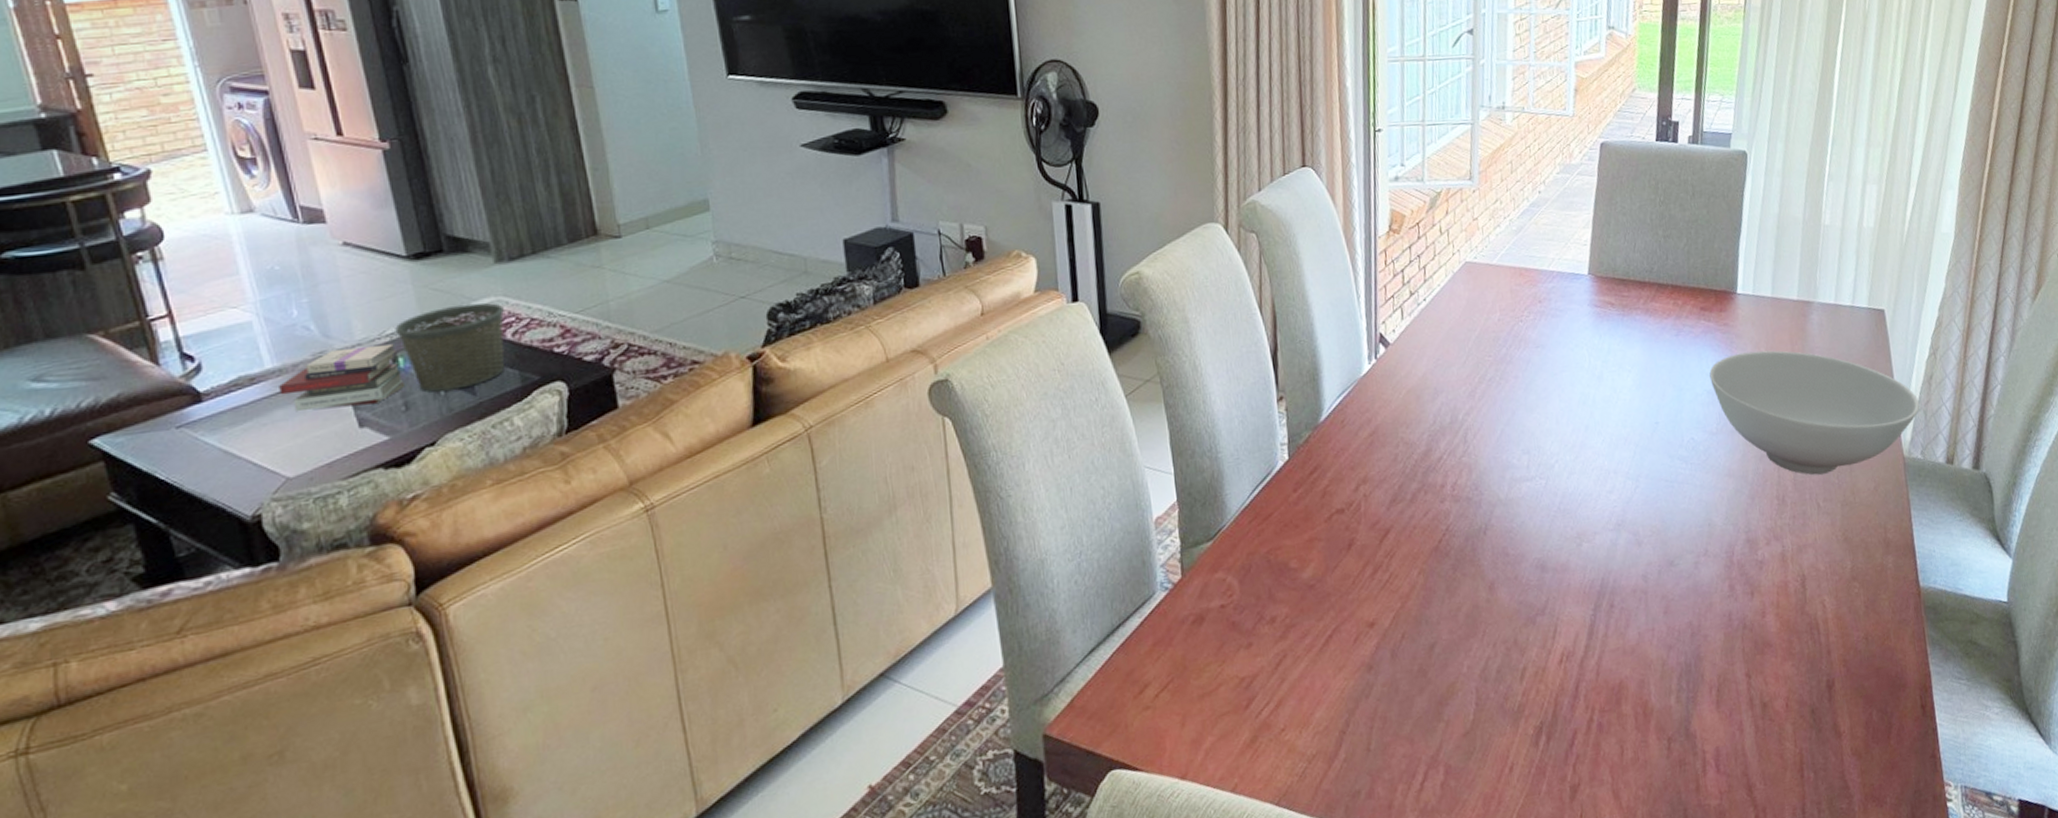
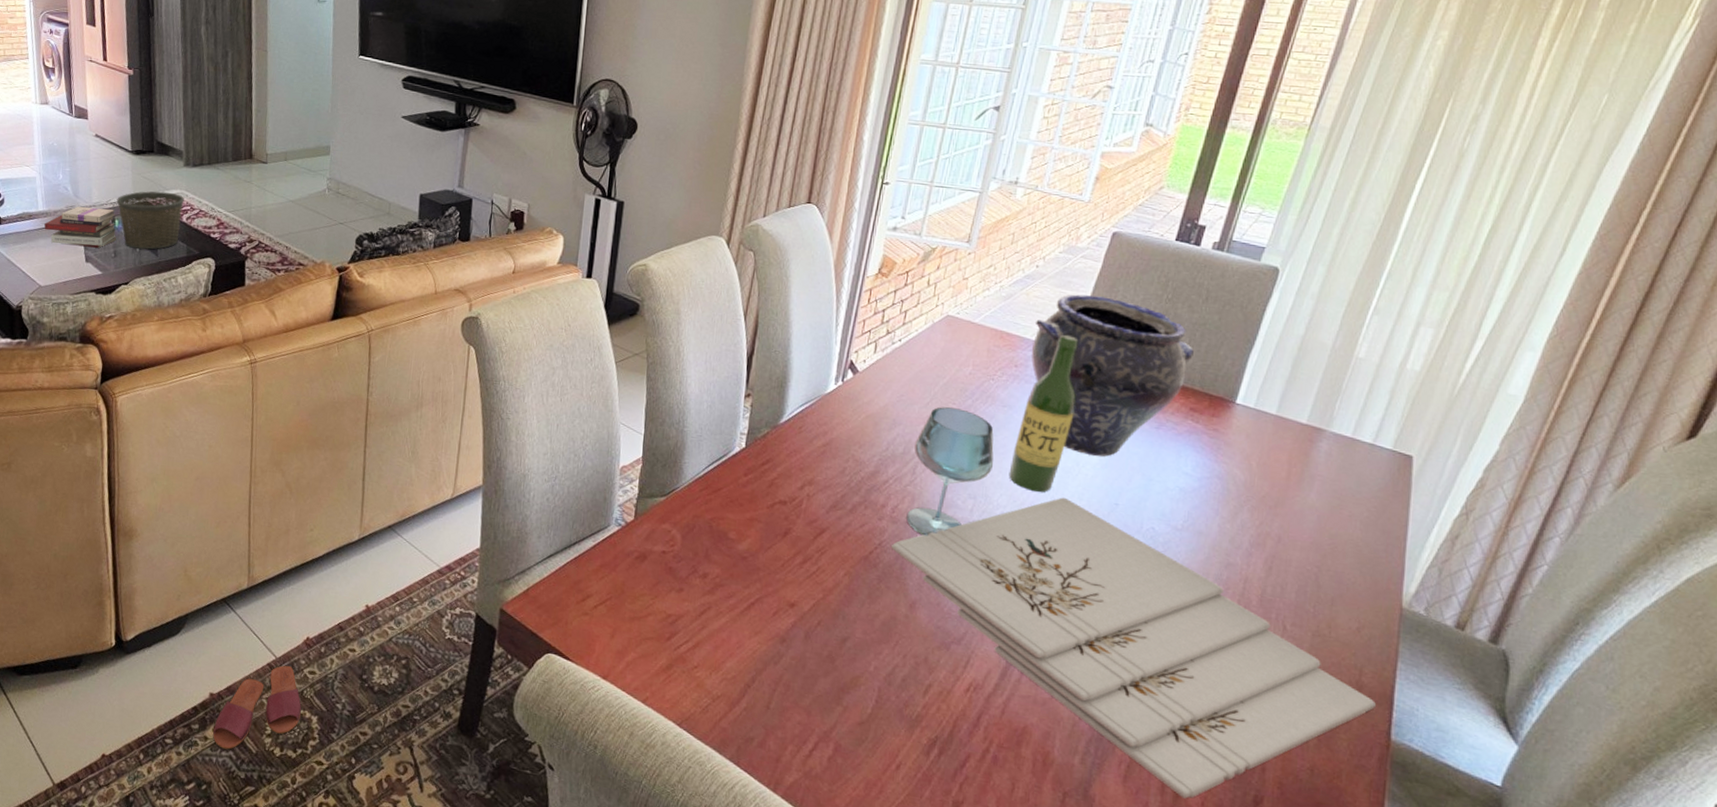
placemat: none [1458,428,1903,706] -> present [890,497,1376,799]
wine glass: none [1460,360,1539,508] -> present [906,407,994,536]
vase: none [1548,211,1693,379] -> present [1031,294,1194,457]
wine bottle: none [1554,258,1602,430] -> present [1009,335,1079,492]
bowl: present [1709,350,1920,475] -> none [1185,460,1435,600]

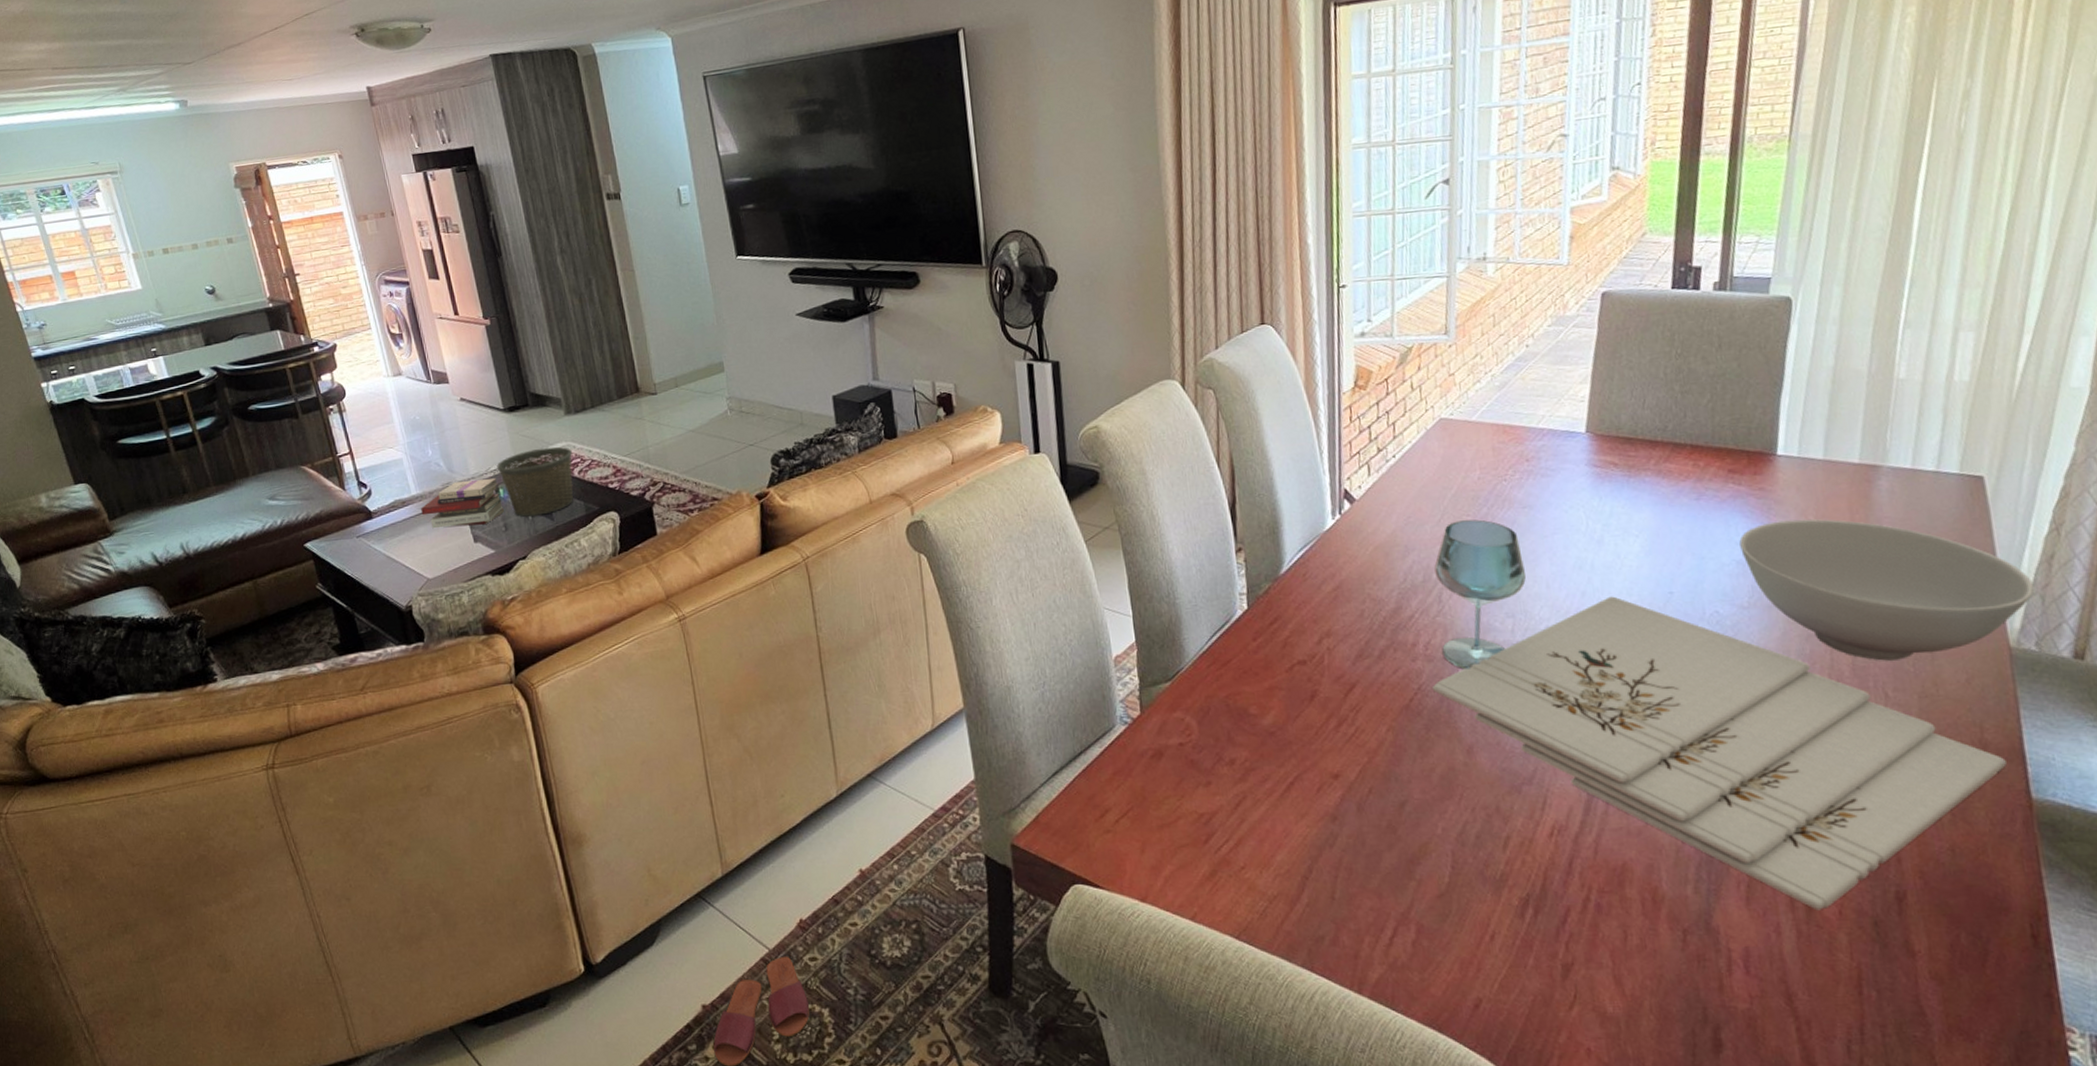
wine bottle: present [1009,335,1079,492] -> none [1544,415,1603,596]
vase: present [1031,294,1194,457] -> none [1537,365,1719,544]
bowl: none [1185,460,1435,600] -> present [1739,519,2035,661]

